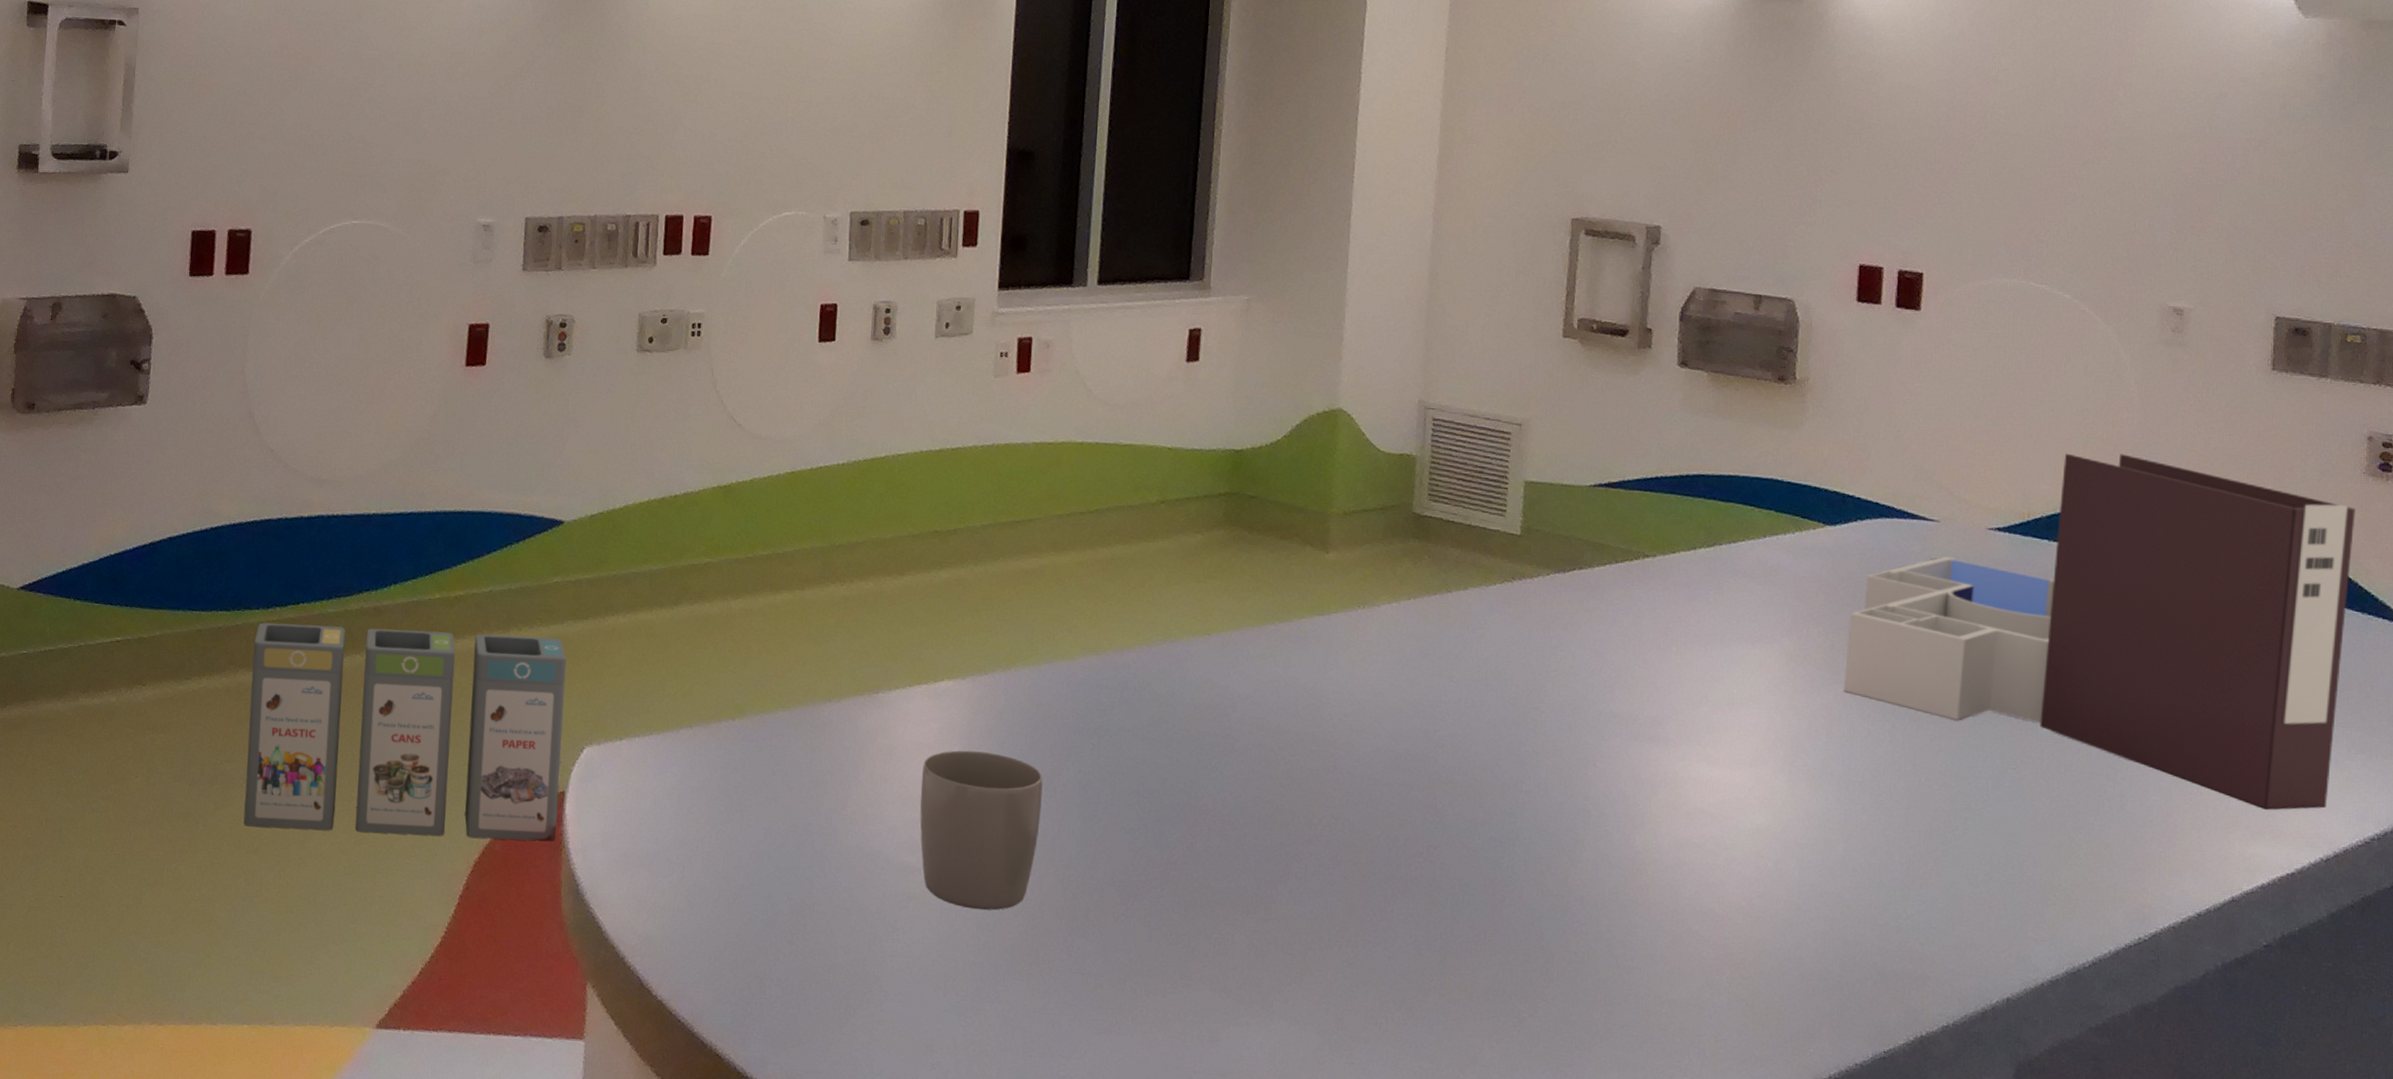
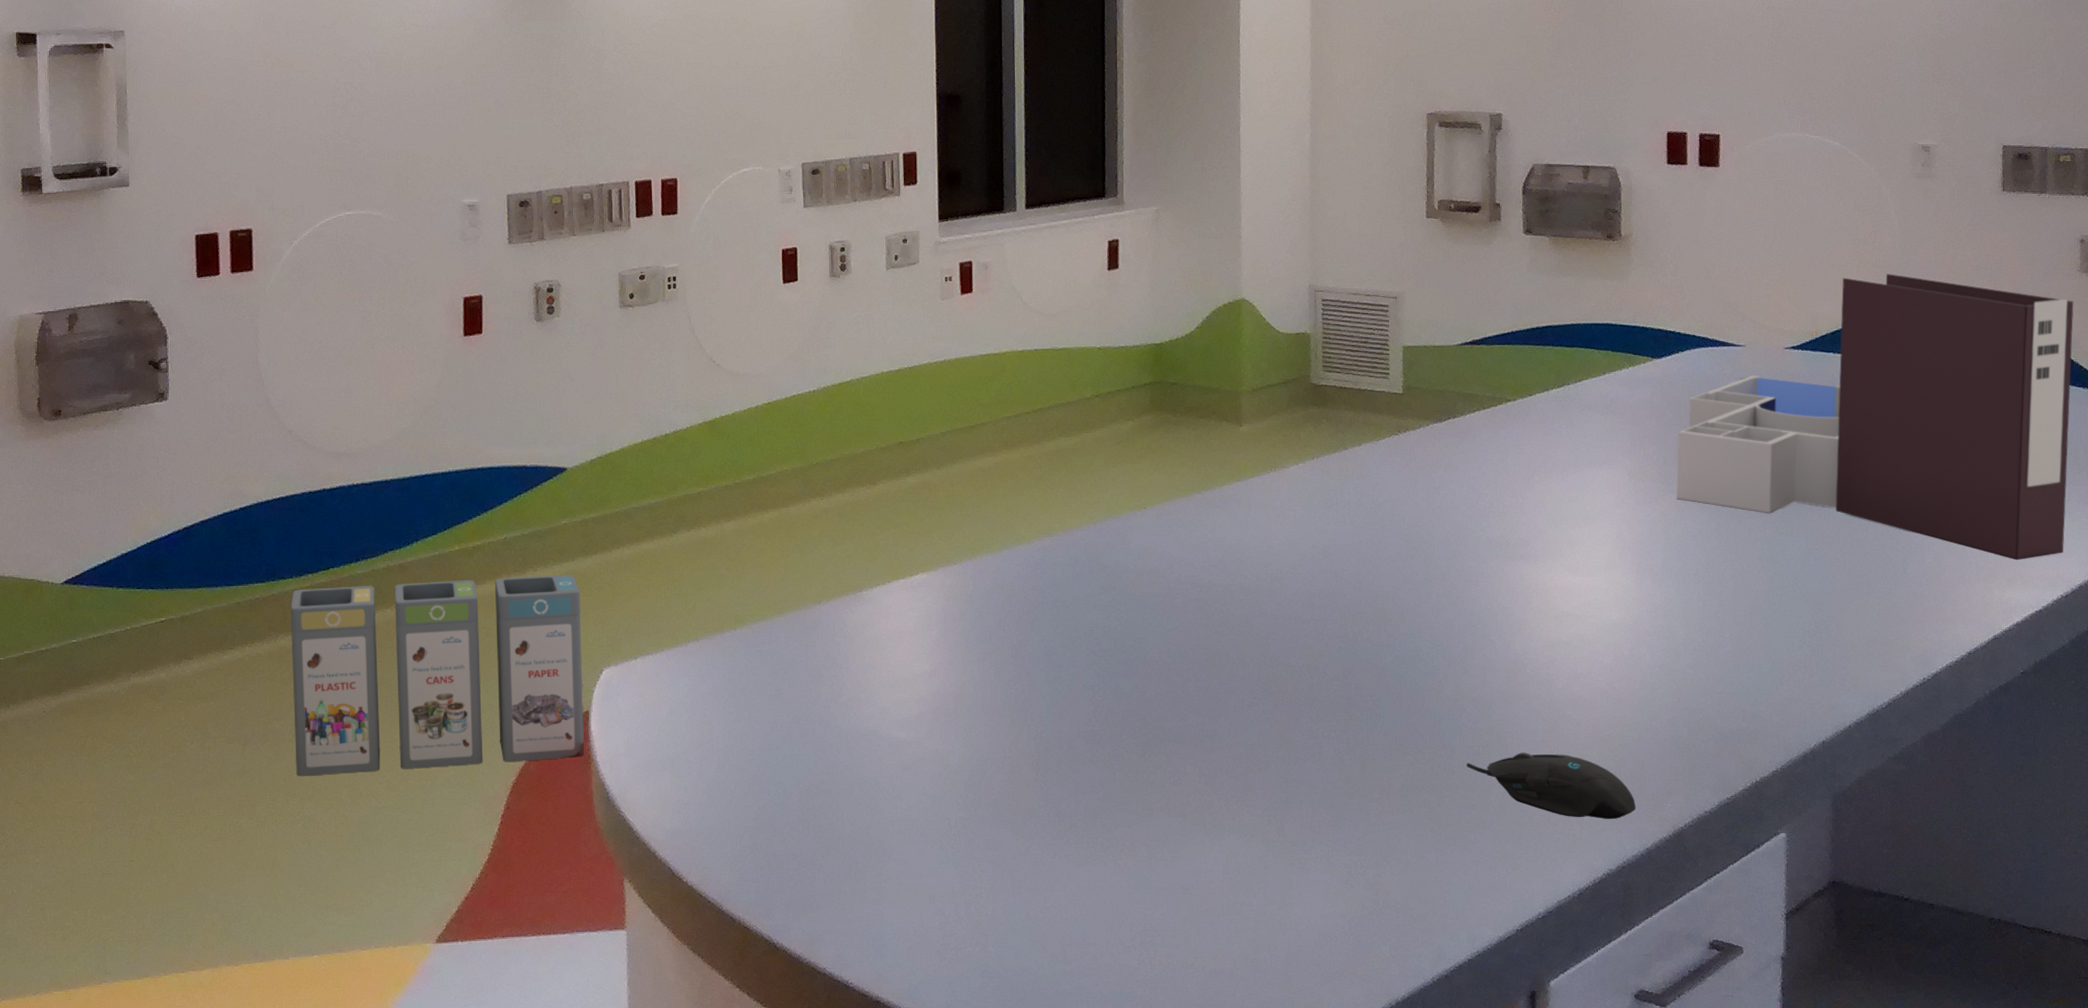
mug: present [919,750,1043,911] -> none [905,633,1012,772]
computer mouse: none [1567,966,1770,1059] -> present [1467,752,1636,820]

